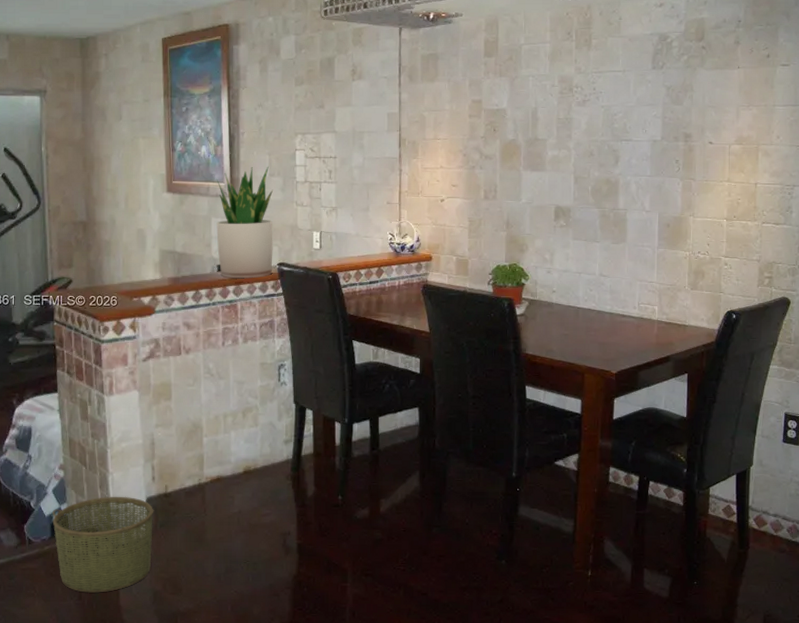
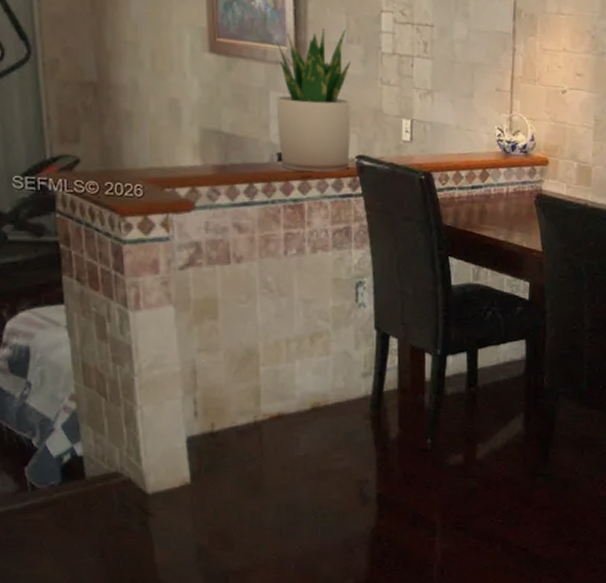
basket: present [52,496,154,593] -> none [62,434,198,549]

